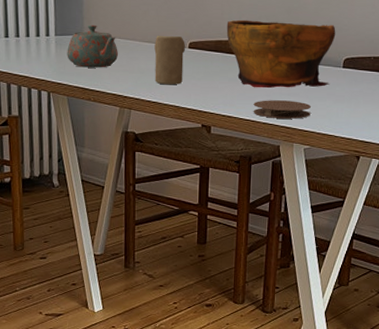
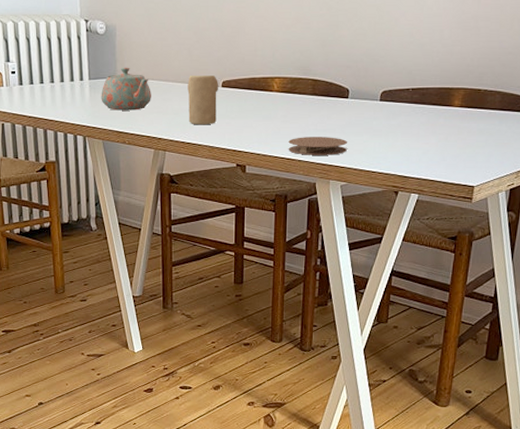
bowl: present [226,19,336,88] -> none [260,55,372,125]

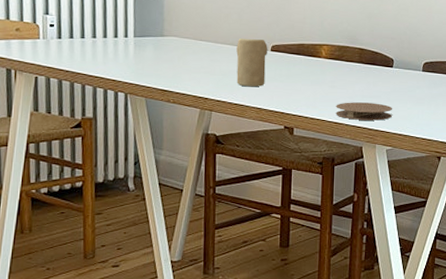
teapot: present [101,67,151,111] -> none [146,26,199,70]

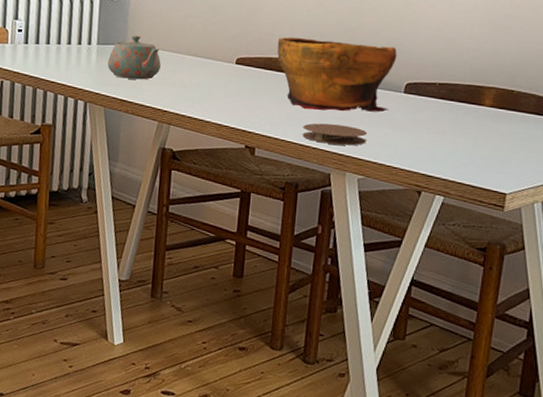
teapot: none [146,26,199,70] -> present [107,35,161,80]
candle: present [236,38,268,87] -> none [197,49,232,102]
bowl: none [308,24,415,91] -> present [277,37,397,113]

